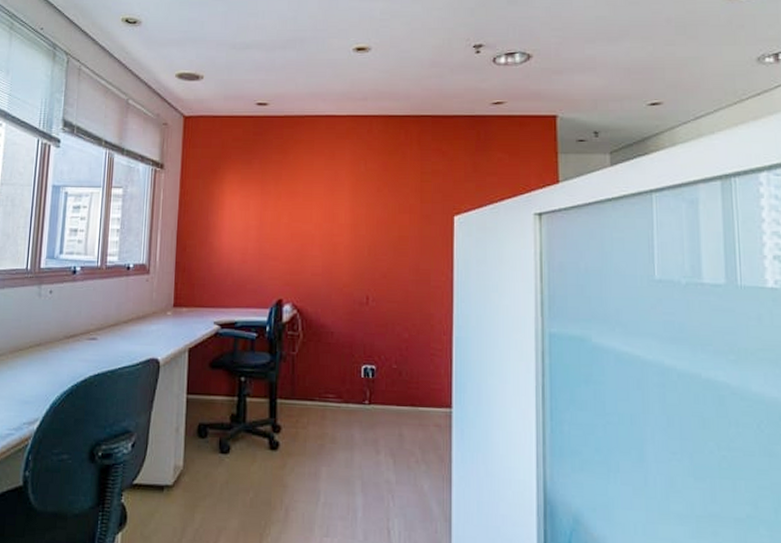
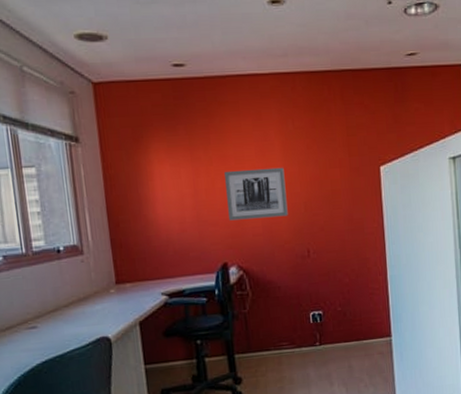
wall art: none [290,207,351,258] -> present [224,167,288,221]

